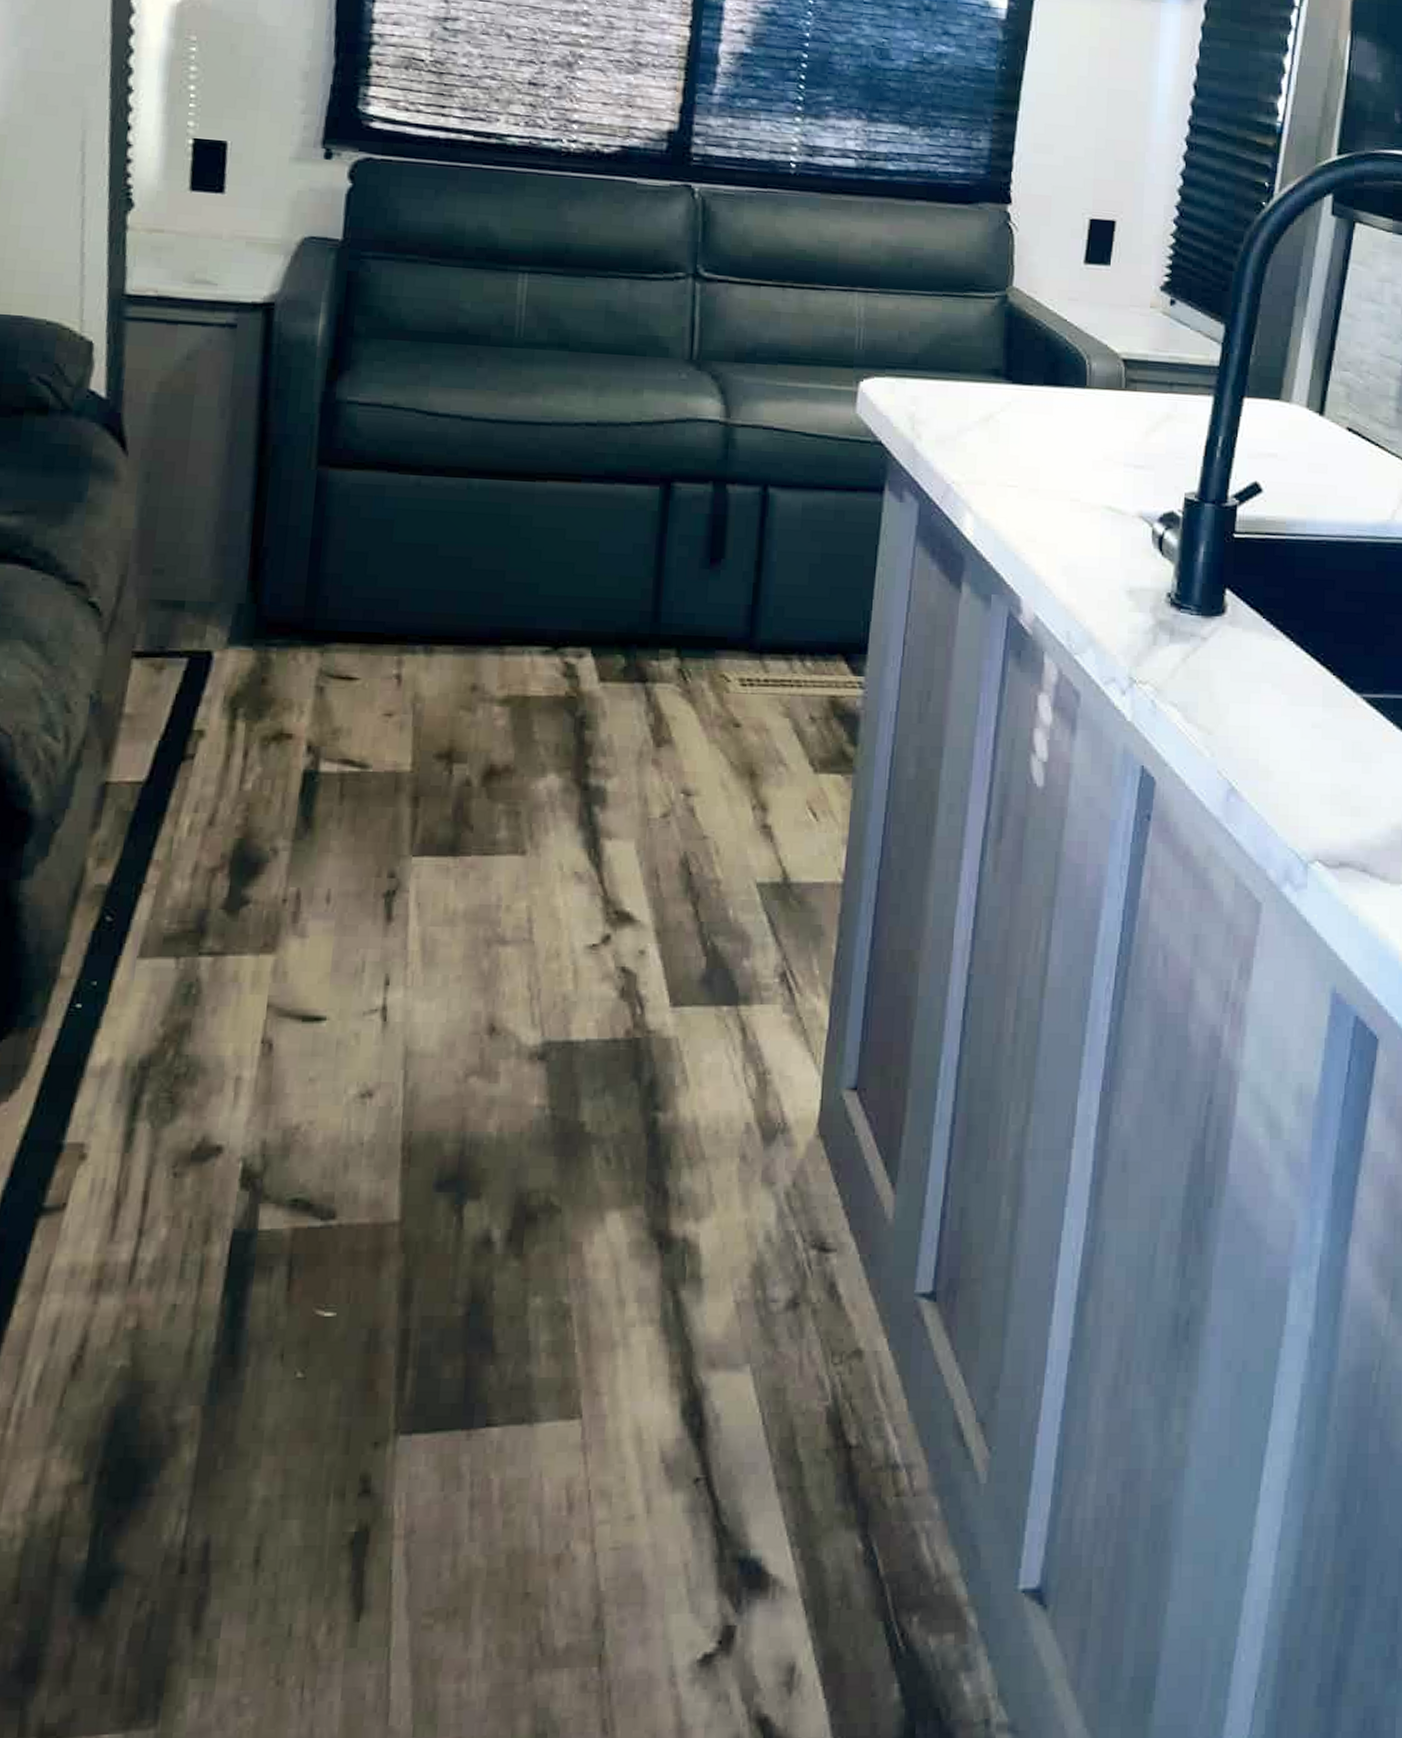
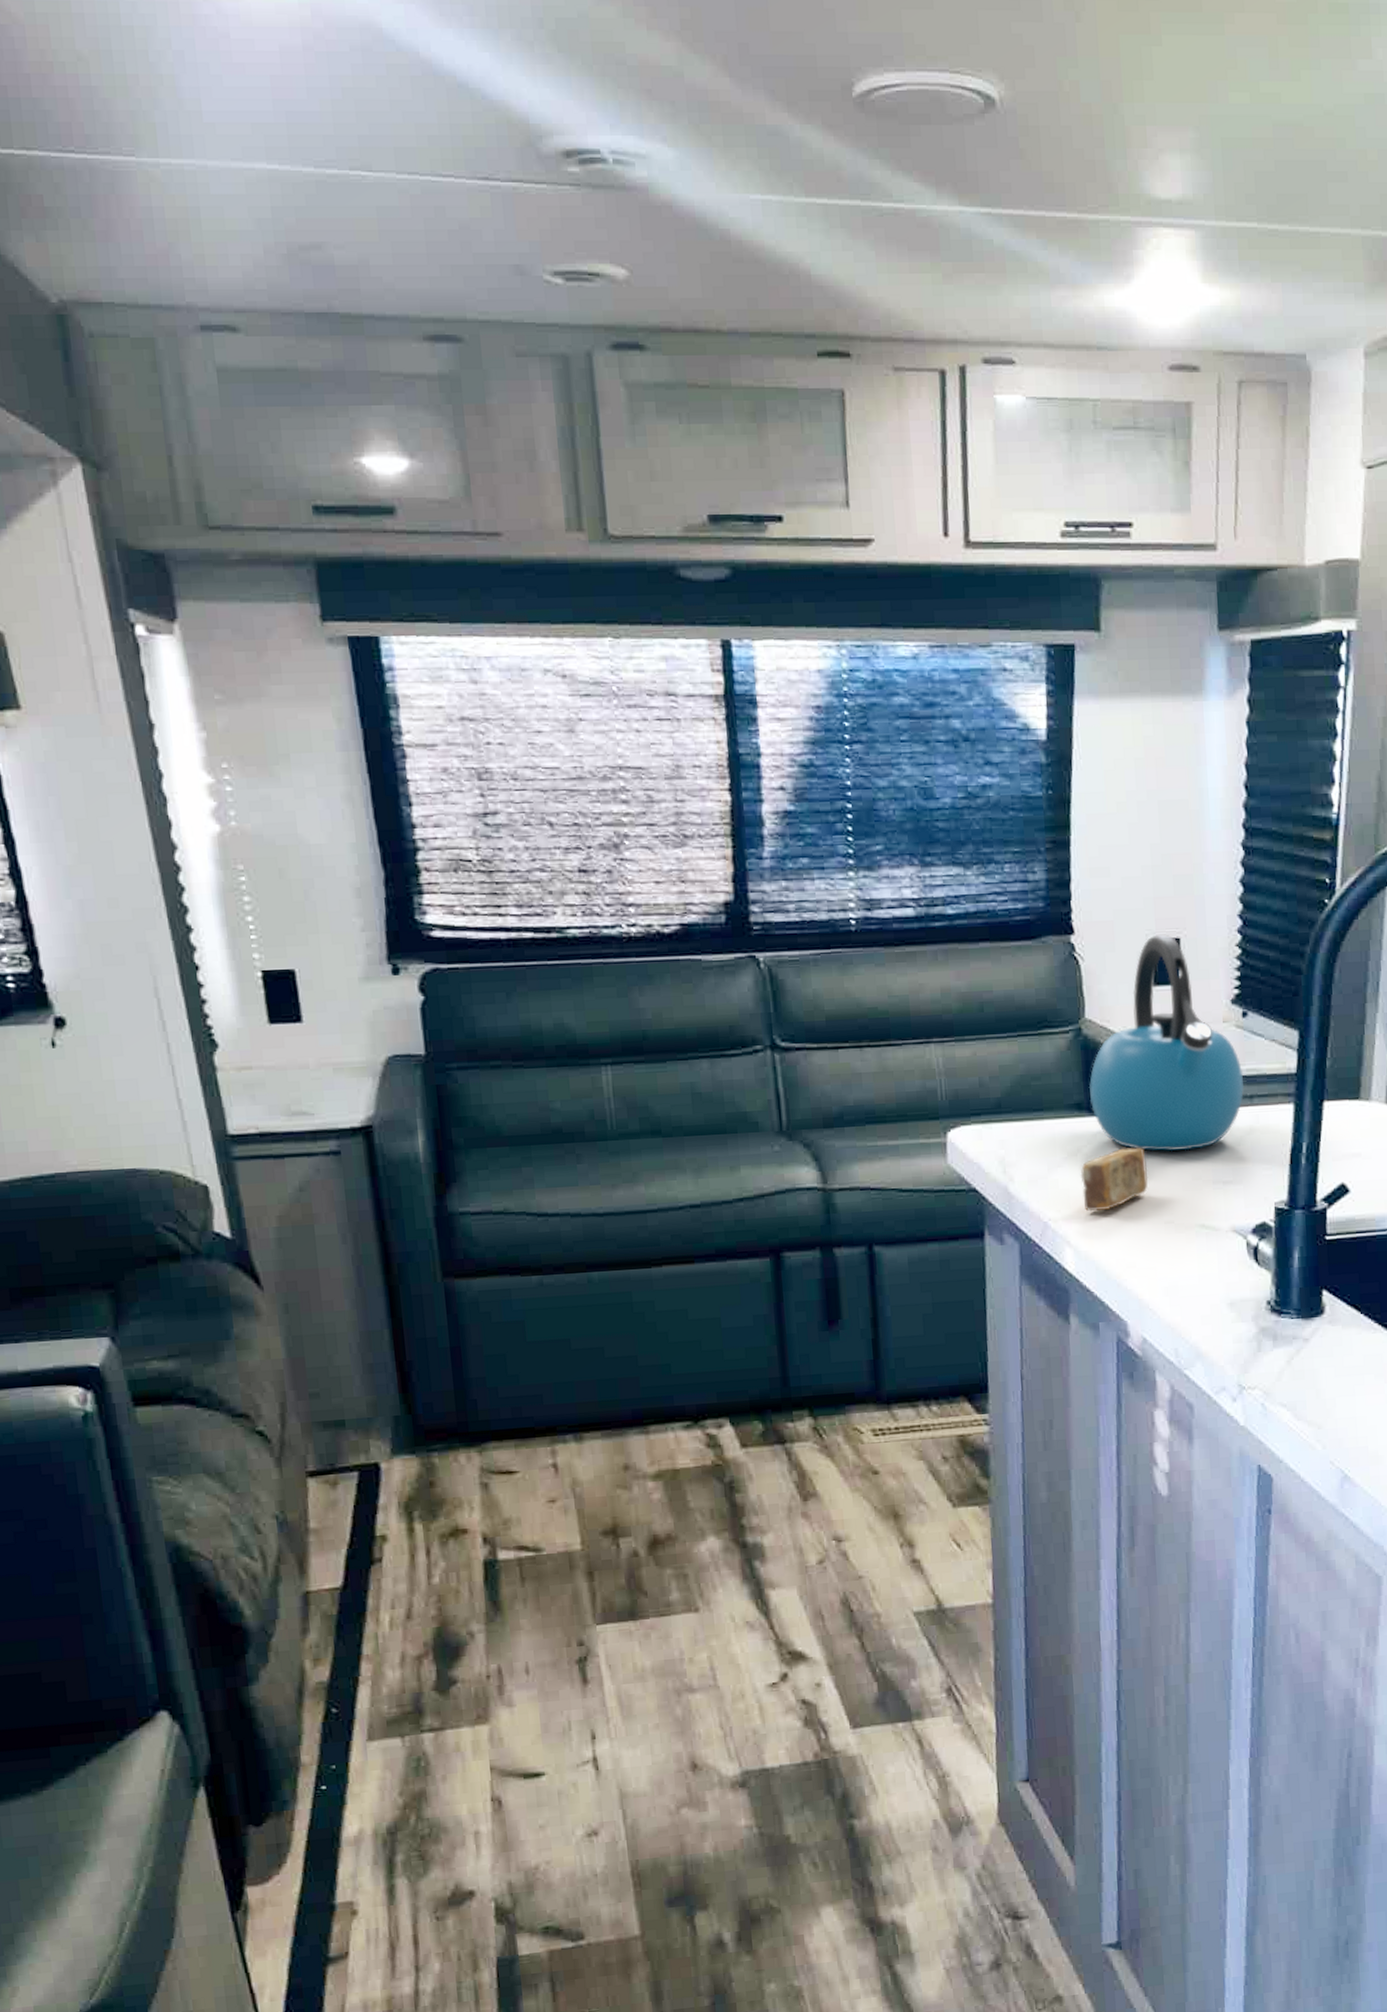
soap bar: none [989,419,1059,480] -> present [1080,1147,1148,1211]
kettle: none [1008,215,1166,430] -> present [1088,934,1245,1152]

